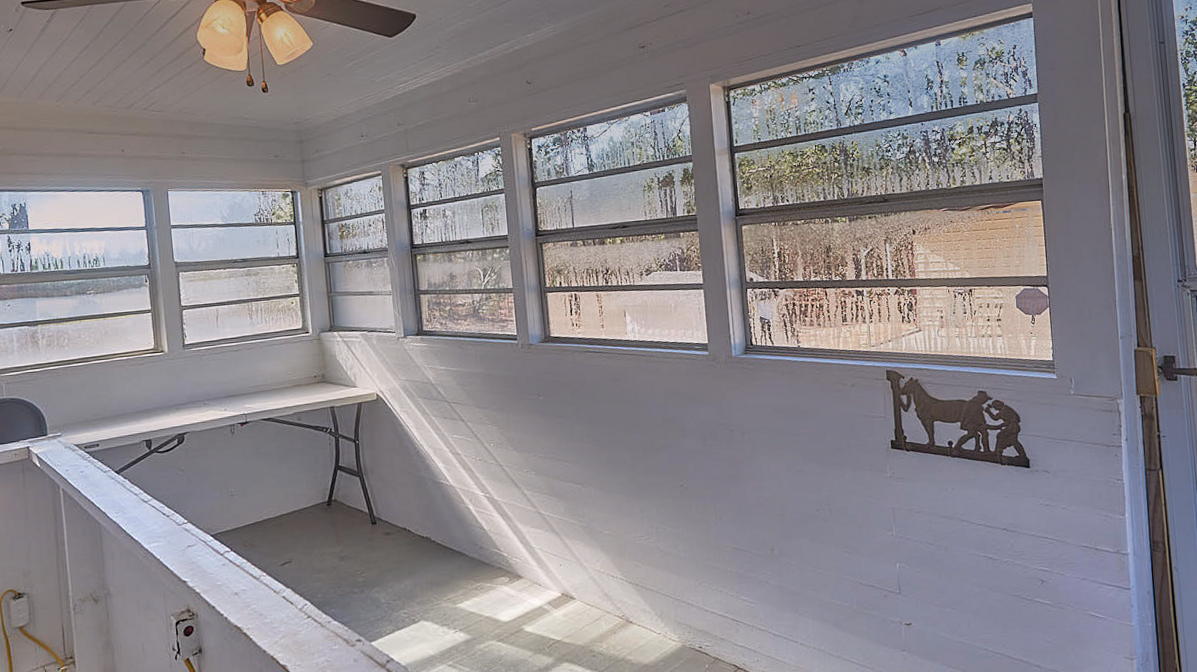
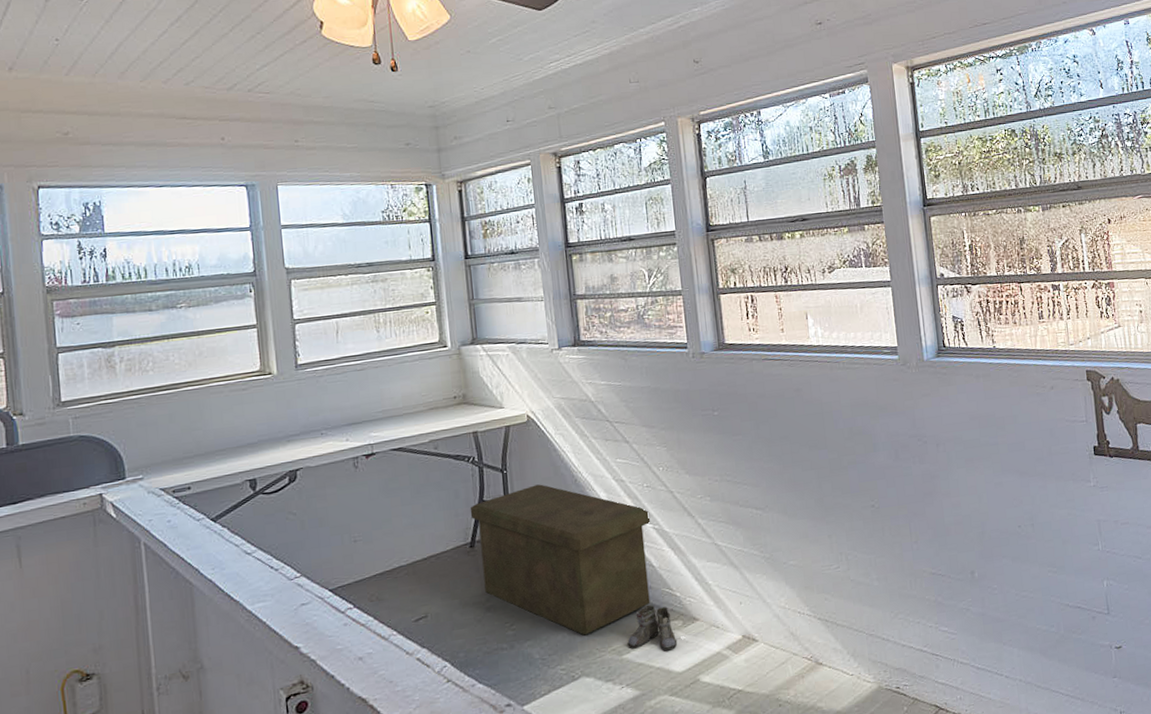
storage bench: none [327,454,483,586] -> present [470,484,651,636]
boots: none [461,562,507,603] -> present [627,604,681,651]

